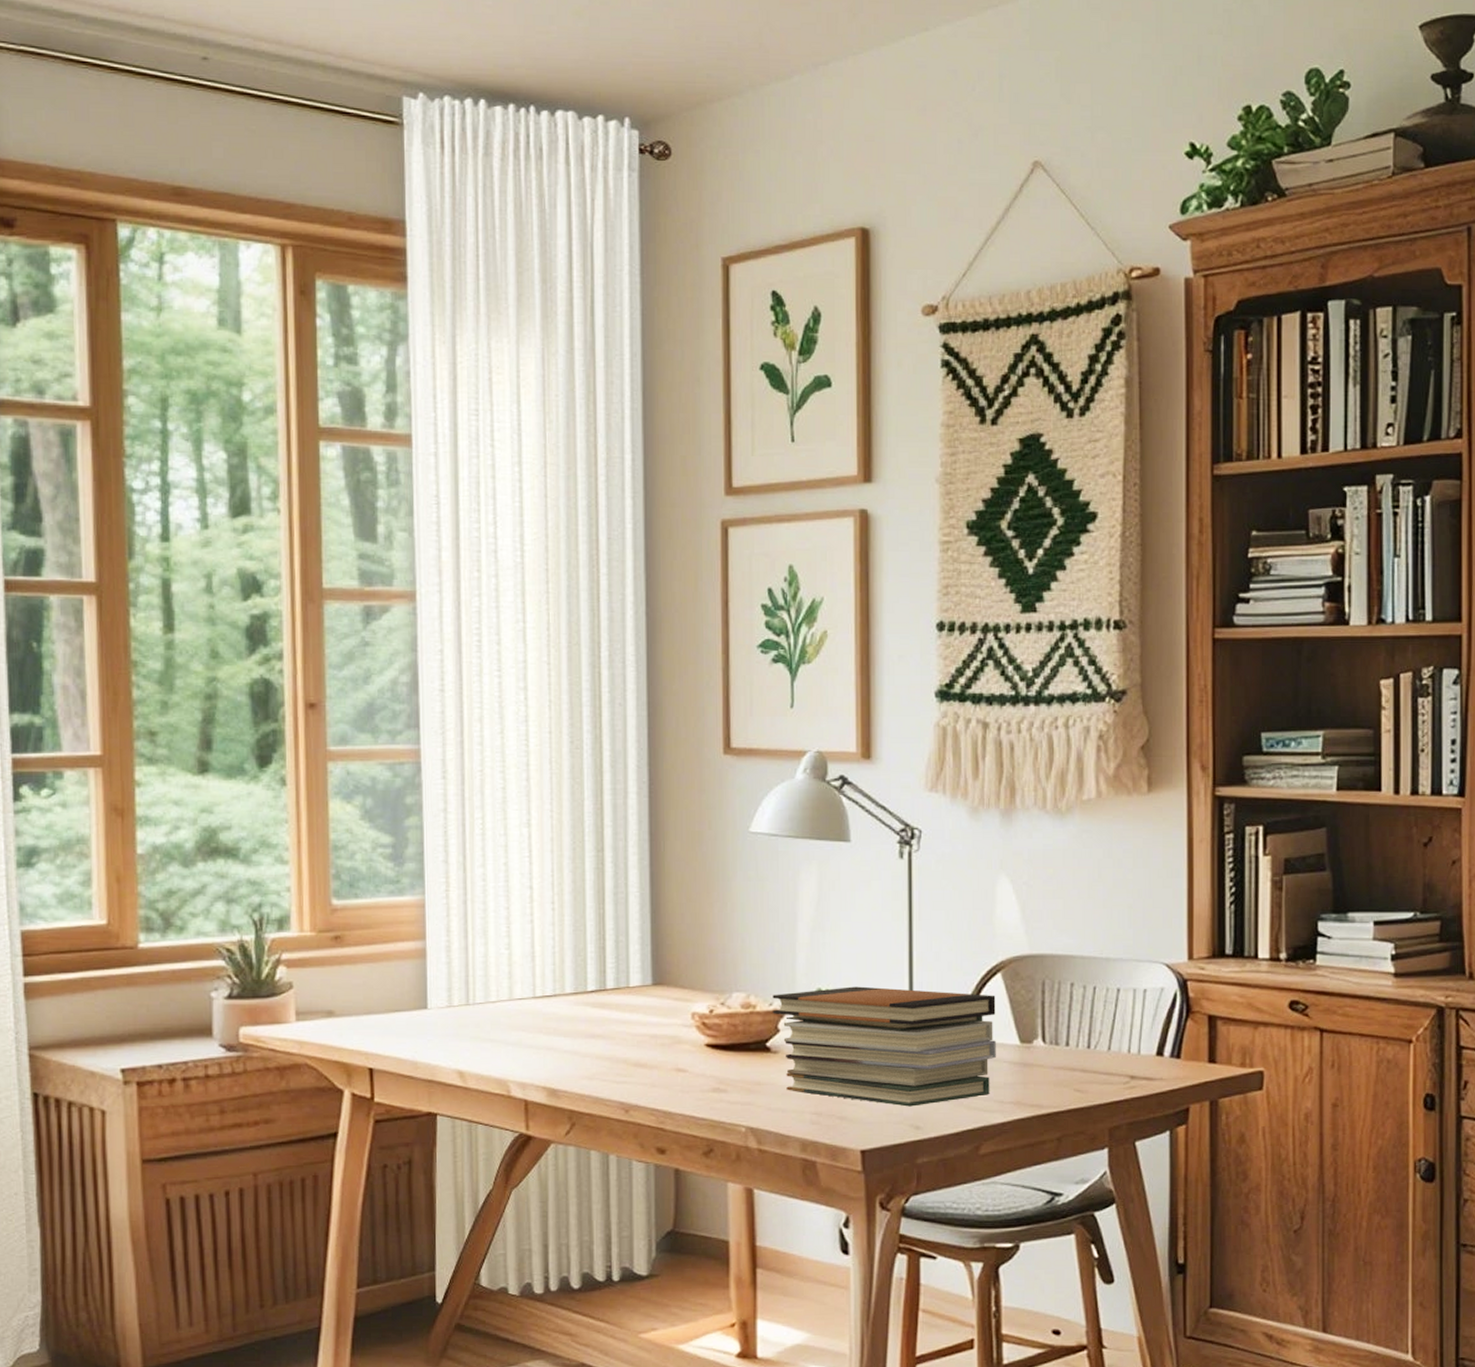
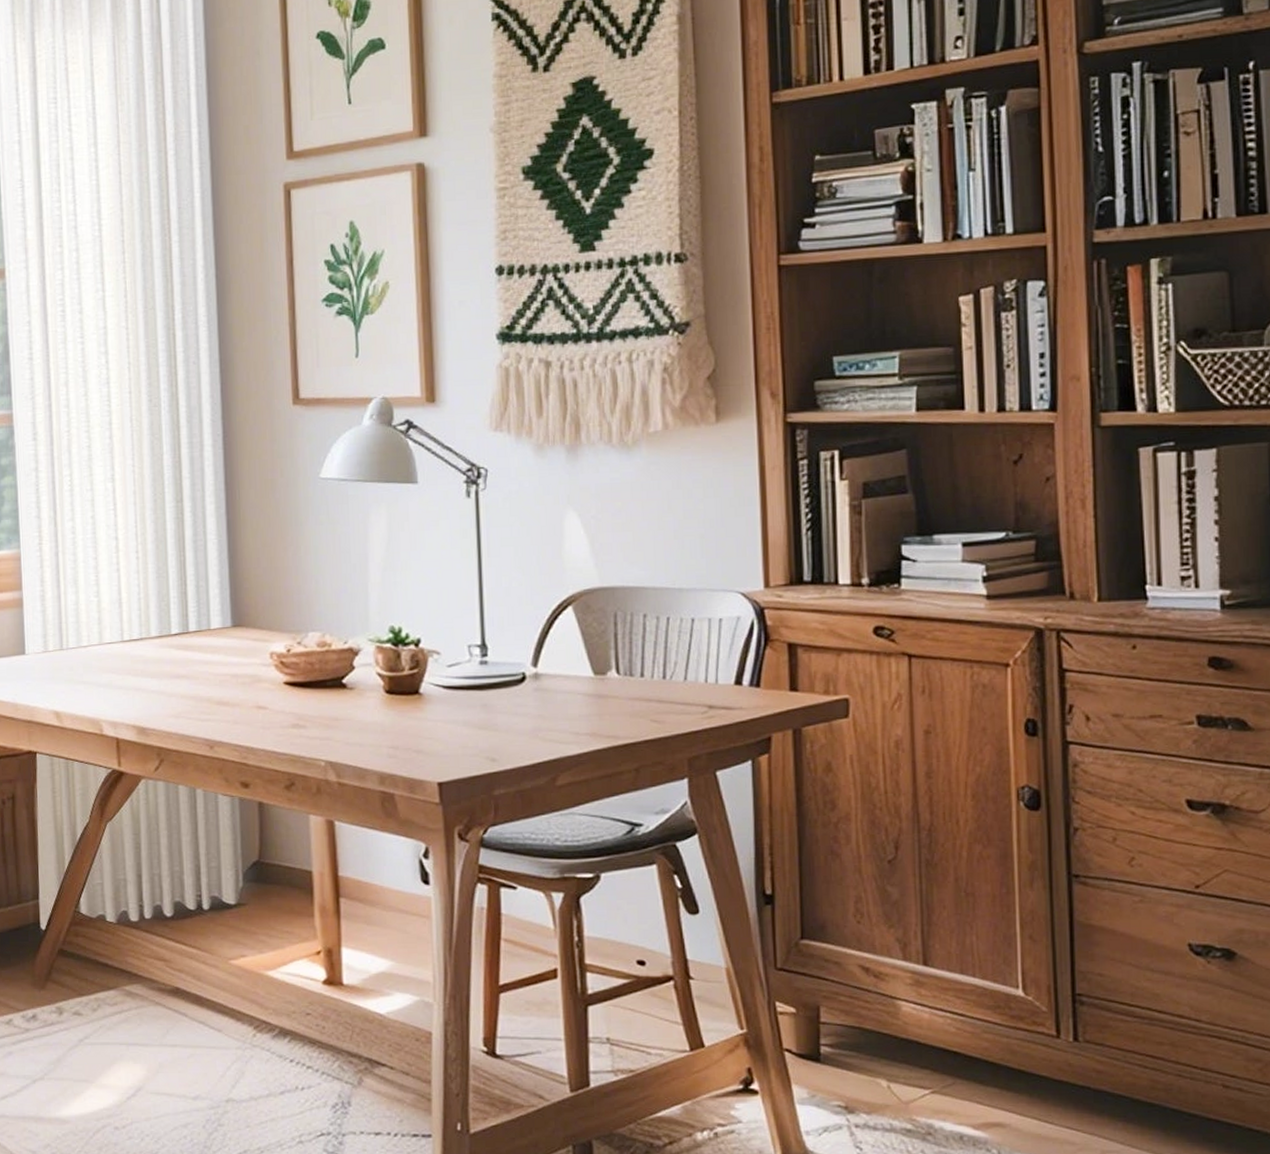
book stack: present [772,986,996,1107] -> none [347,623,570,740]

